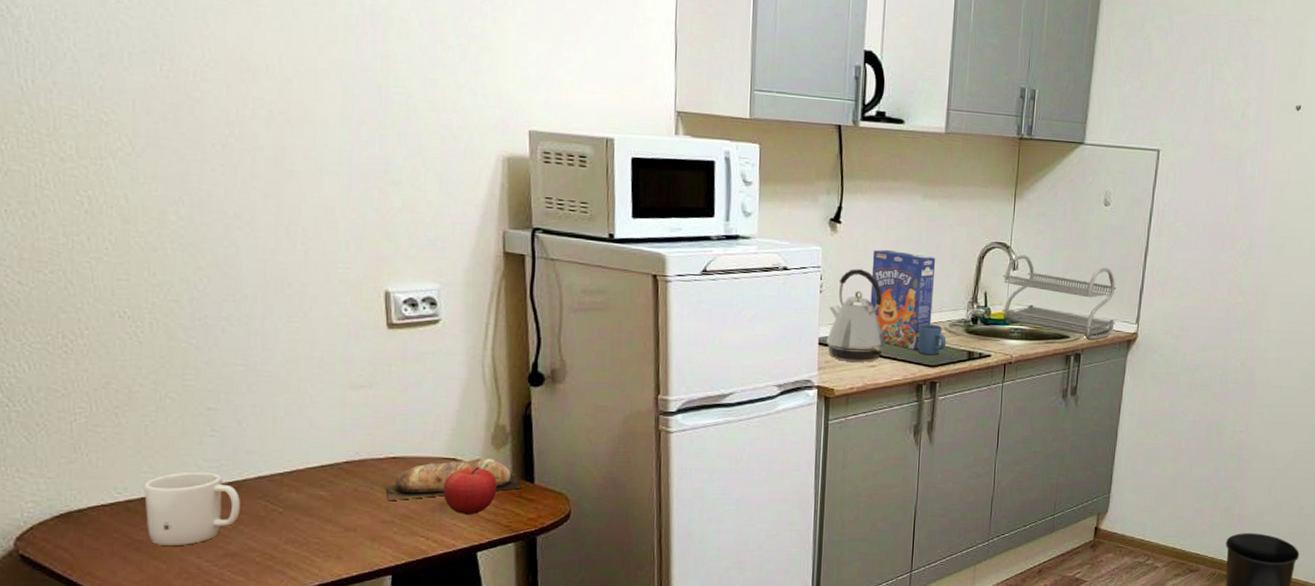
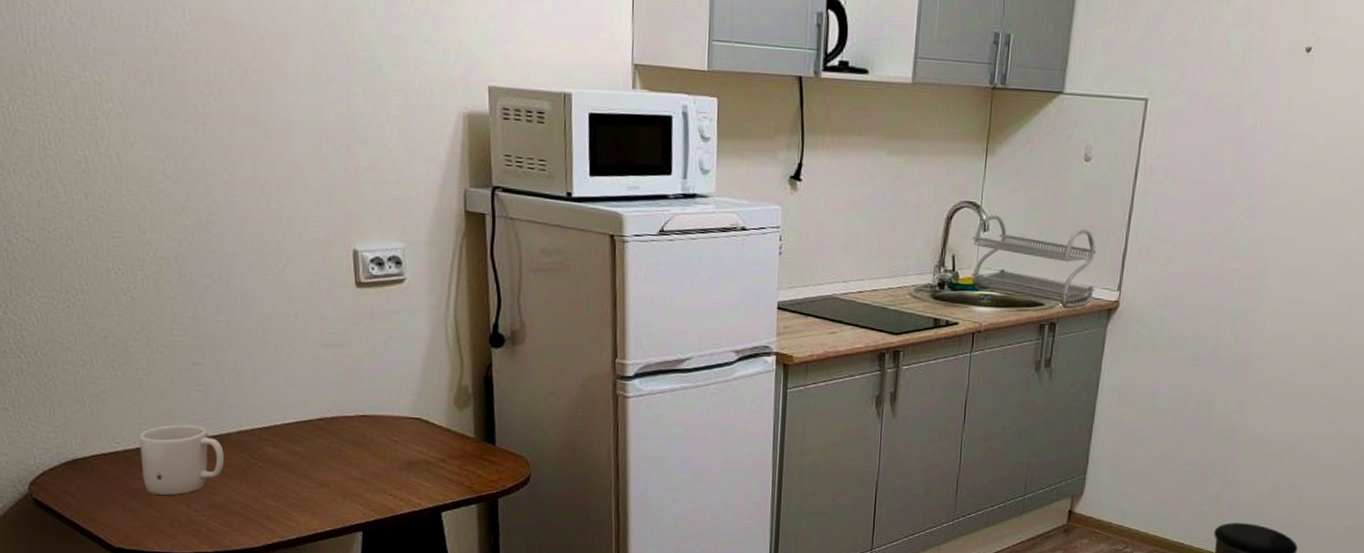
bread loaf: present [385,458,522,500] -> none [355,419,484,458]
fruit: present [442,466,497,516] -> none [409,427,460,475]
kettle: present [826,269,885,362] -> none [785,229,846,328]
cereal box: present [870,250,936,351] -> none [831,209,901,318]
mug: present [917,324,947,356] -> none [880,289,911,323]

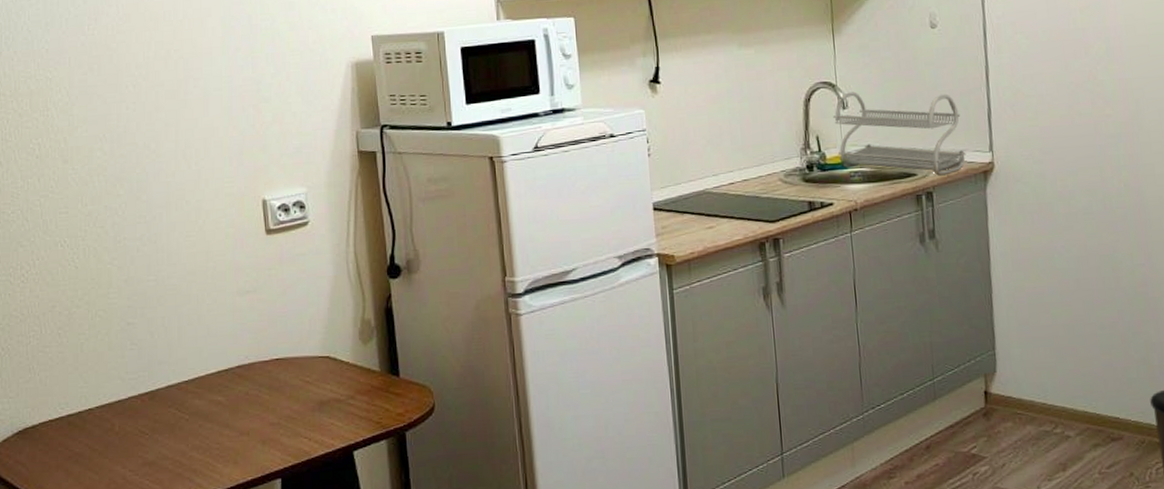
mug: present [139,424,225,495] -> none [81,383,156,457]

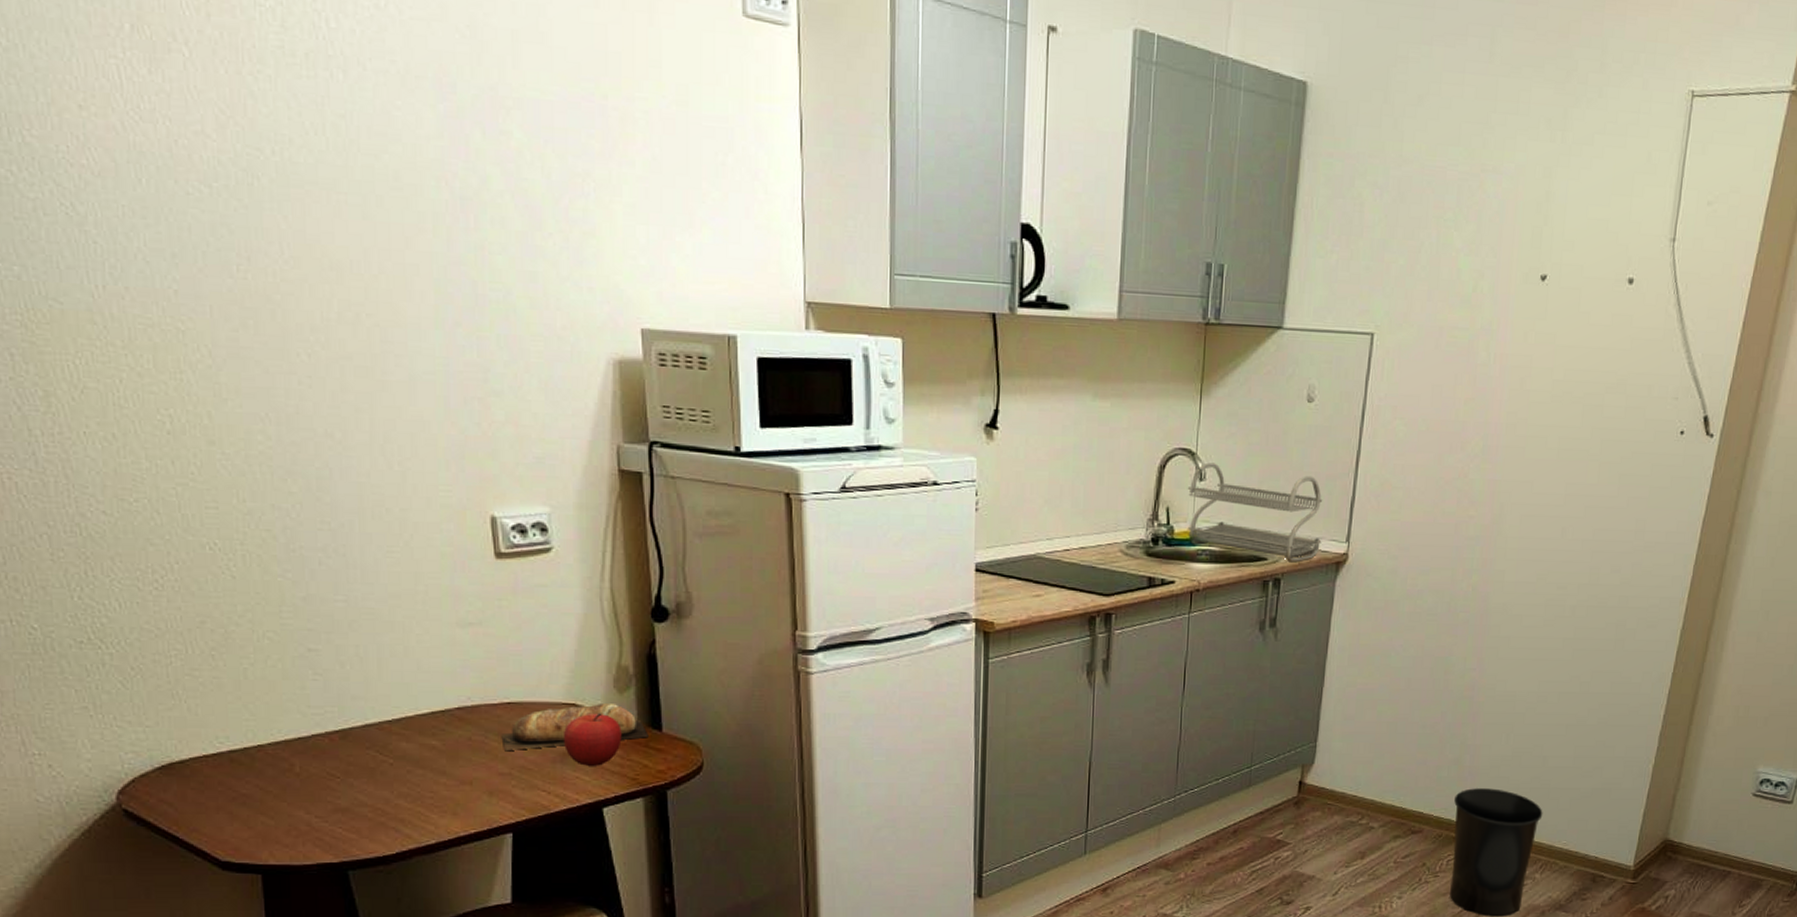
bread loaf: none [271,354,389,402] -> present [501,704,649,750]
fruit: none [320,363,367,414] -> present [563,713,622,767]

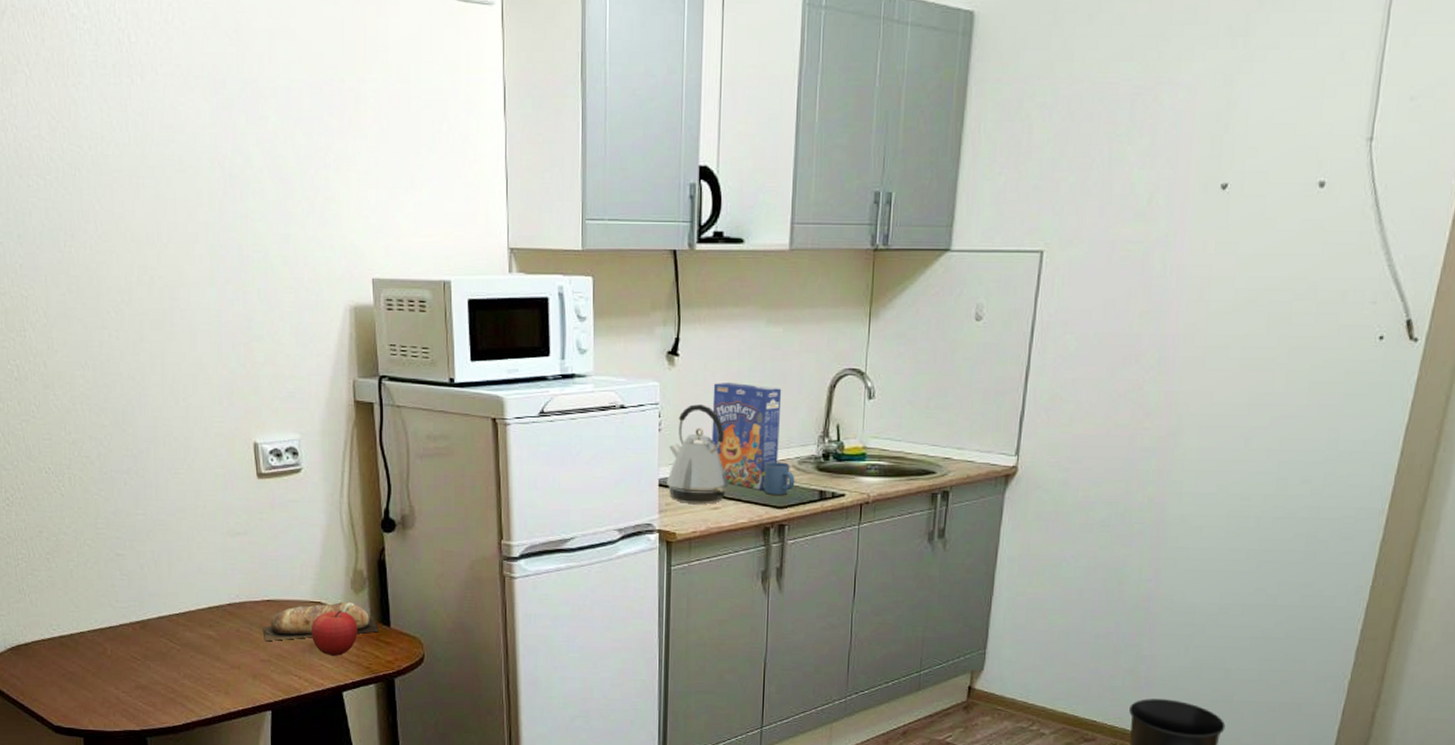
kettle: none [984,482,1051,591] -> present [667,404,728,504]
cereal box: none [1033,459,1109,578] -> present [711,383,782,492]
mug: none [1089,546,1123,583] -> present [763,462,795,496]
dish rack: present [1187,462,1323,563] -> none [857,381,992,476]

